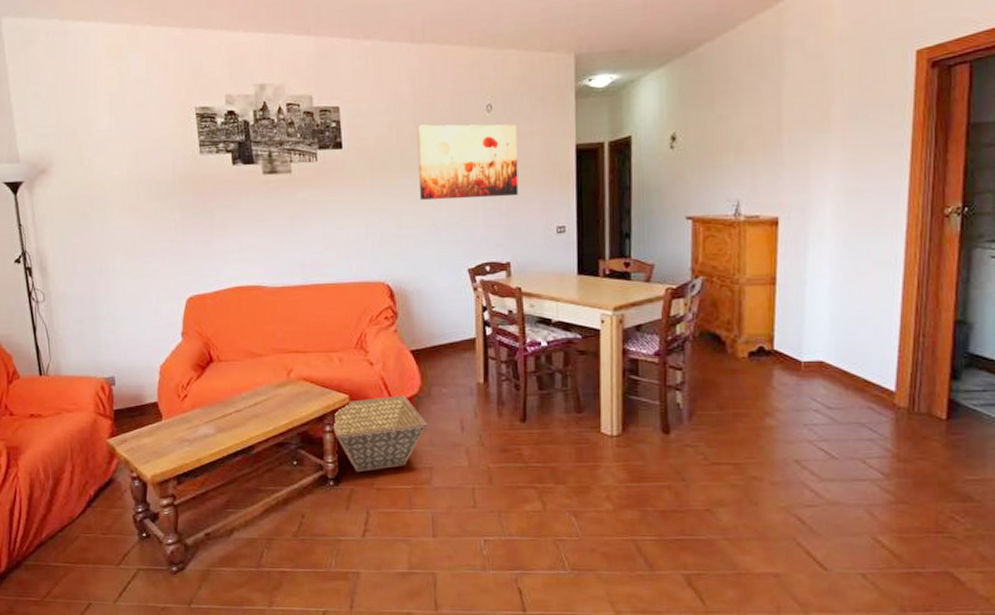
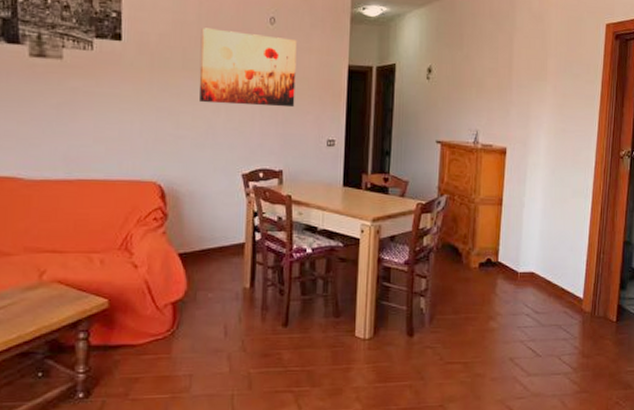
basket: present [331,395,428,473] -> none [86,299,191,383]

